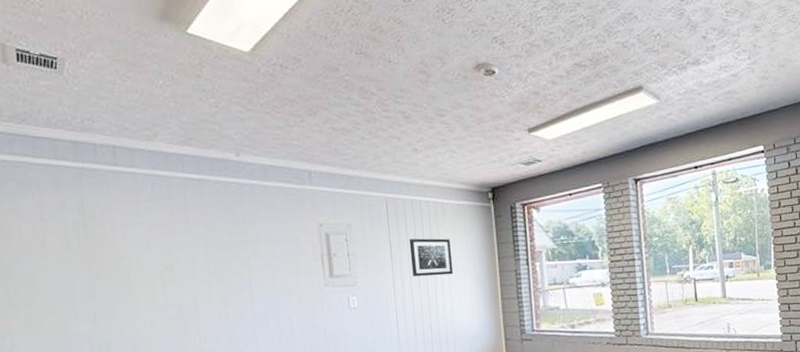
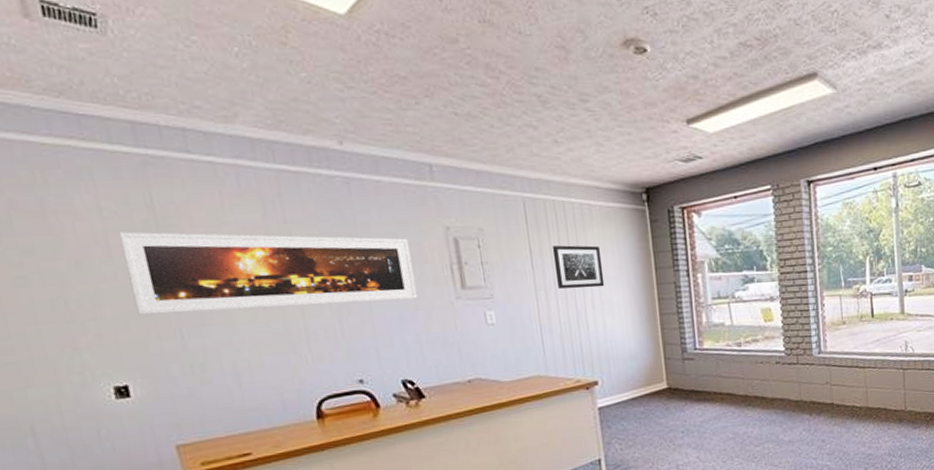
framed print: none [54,231,292,301] -> present [118,231,418,315]

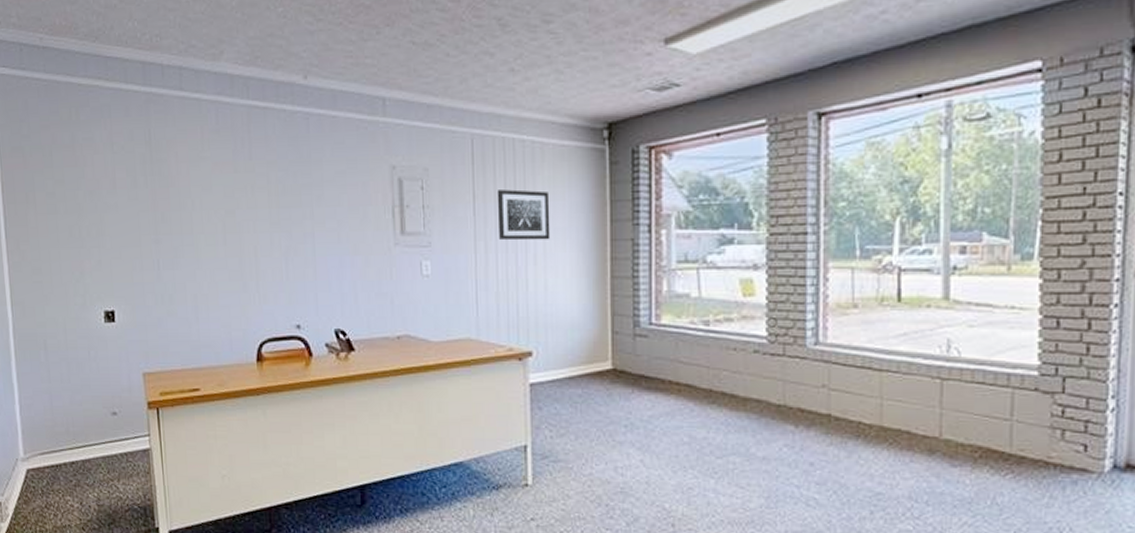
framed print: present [118,231,418,315] -> none [123,165,358,245]

